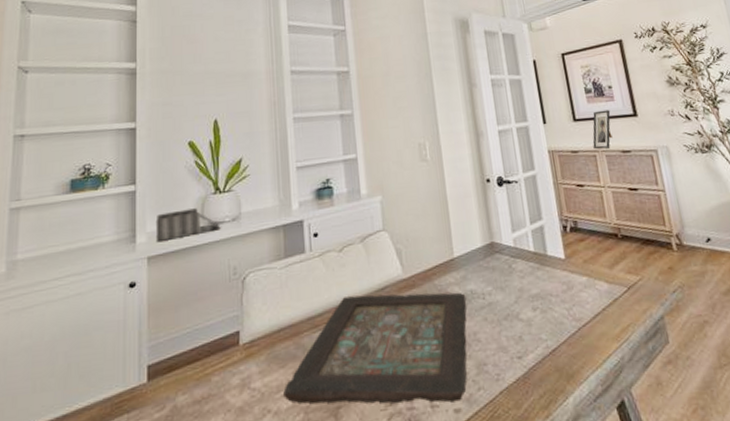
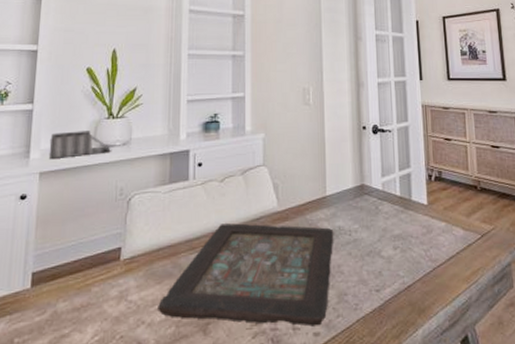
picture frame: present [592,109,613,149] -> none [463,72,482,108]

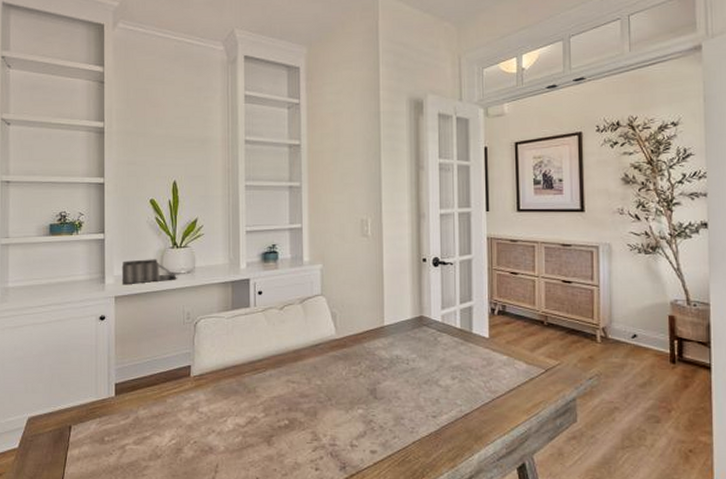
decorative tray: present [158,223,334,327] -> none [226,348,392,445]

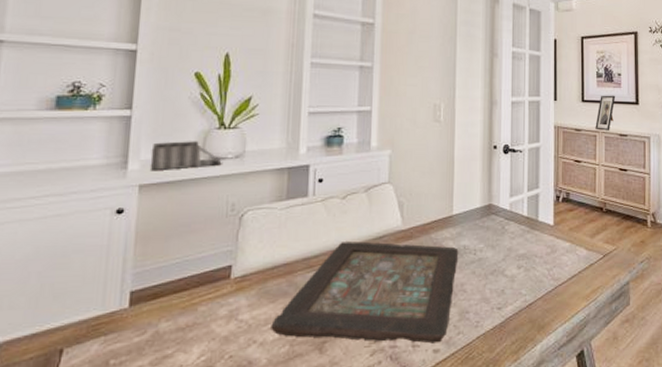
decorative tray: none [226,348,392,445] -> present [271,241,459,344]
picture frame: none [533,203,557,241] -> present [595,95,616,131]

